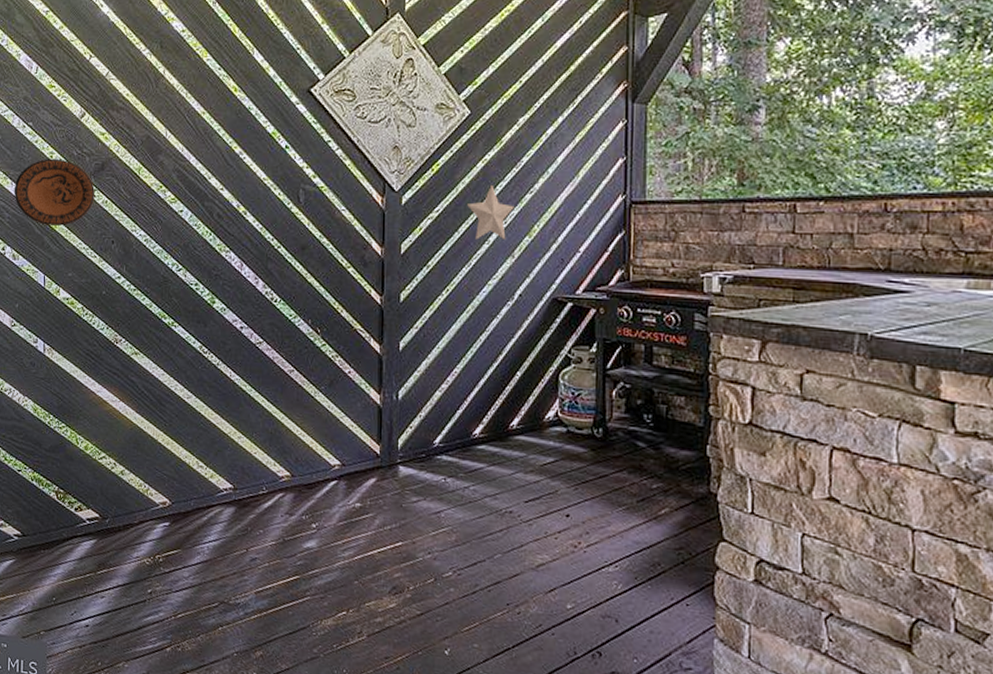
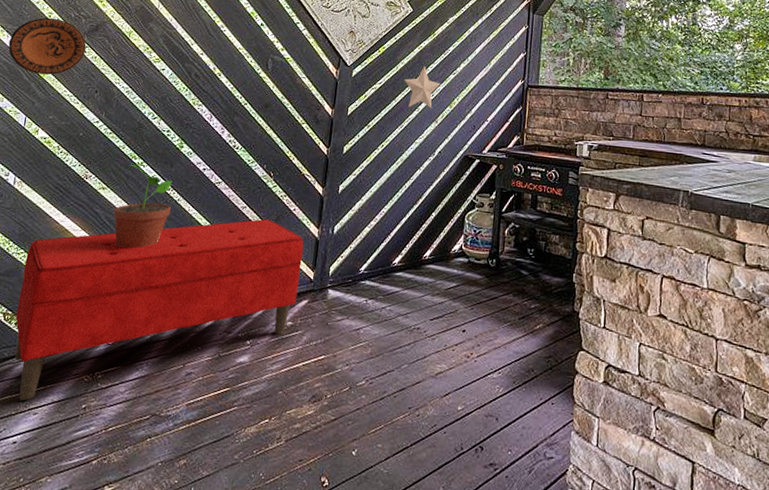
bench: none [68,383,365,583] -> present [15,218,304,401]
potted plant: none [151,324,211,420] -> present [113,164,173,248]

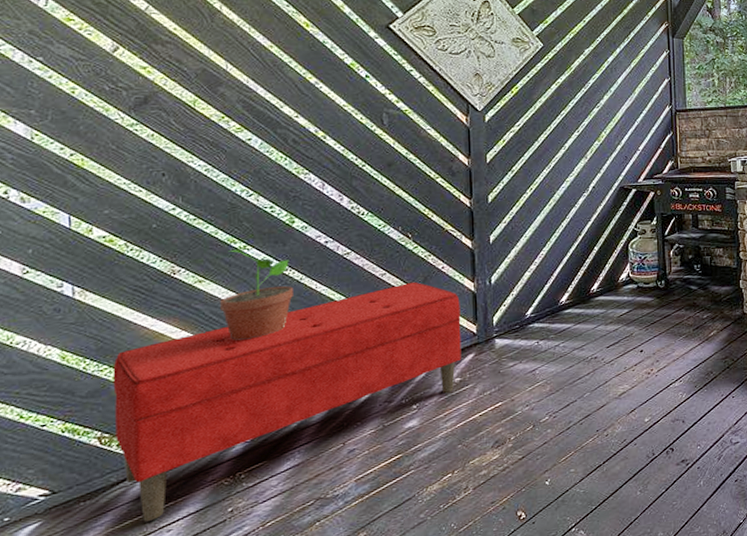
decorative plate: present [8,17,87,75] -> none [18,94,137,164]
decorative star: present [404,66,441,109] -> none [545,103,585,146]

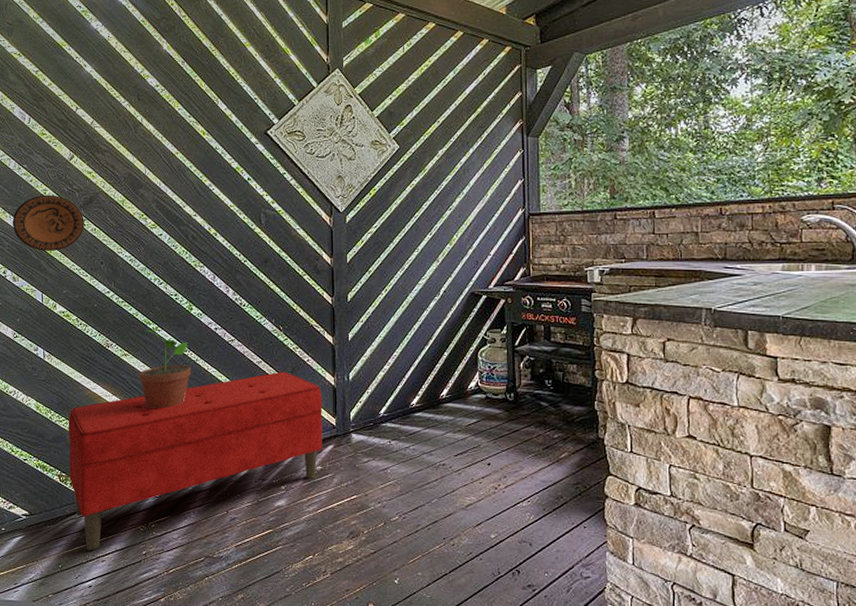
decorative plate: none [18,94,137,164] -> present [12,194,85,251]

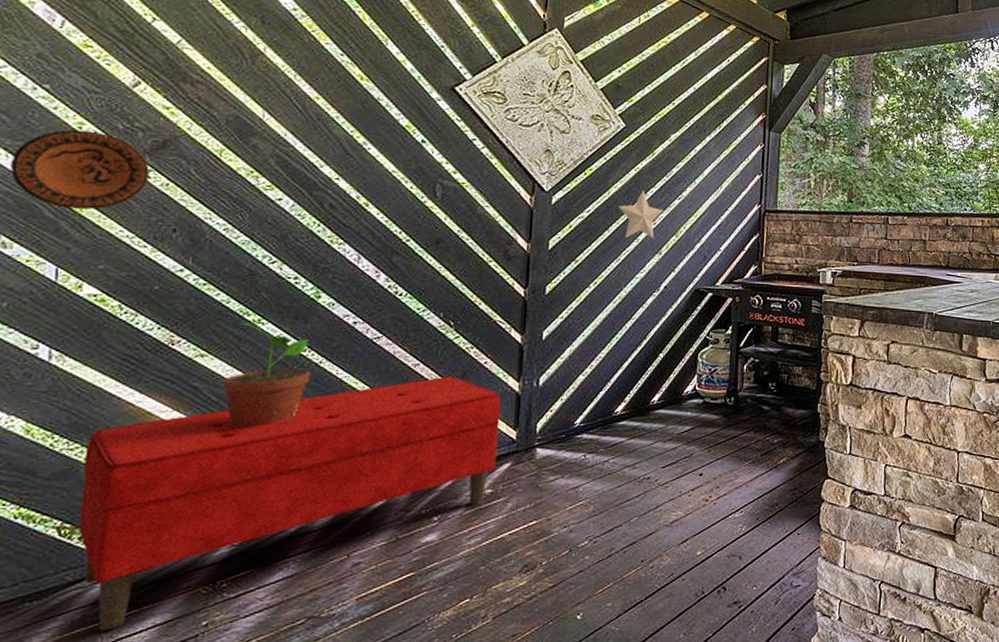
decorative star: none [400,205,437,249] -> present [618,191,663,239]

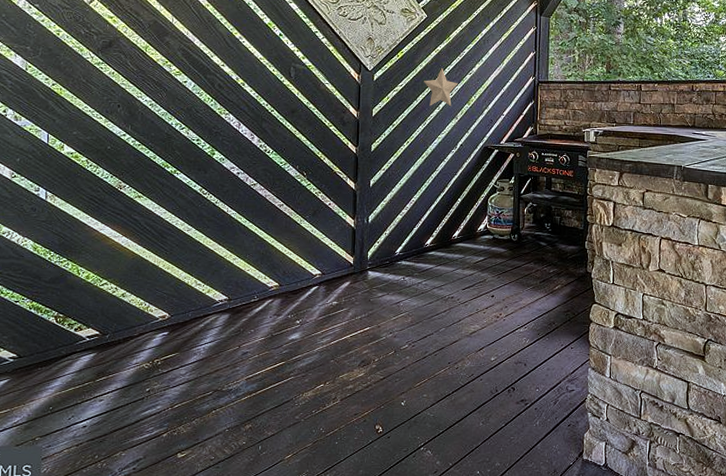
decorative plate: present [9,129,151,210] -> none [17,35,103,92]
bench: present [78,376,501,630] -> none [68,214,342,390]
potted plant: present [222,322,310,426] -> none [153,172,209,249]

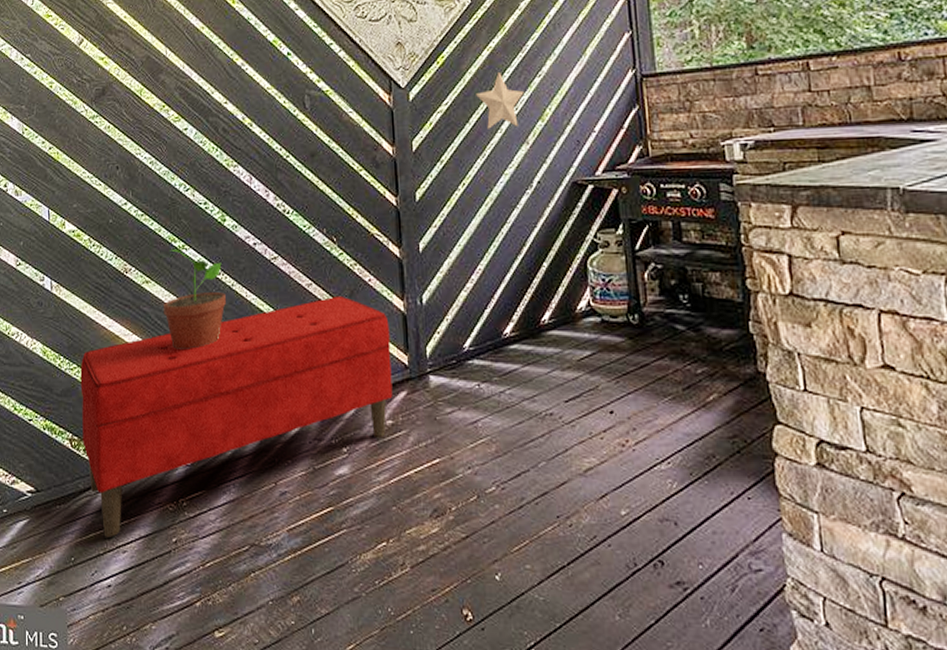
bench: none [68,214,342,390] -> present [80,295,393,537]
potted plant: none [153,172,209,249] -> present [164,248,226,349]

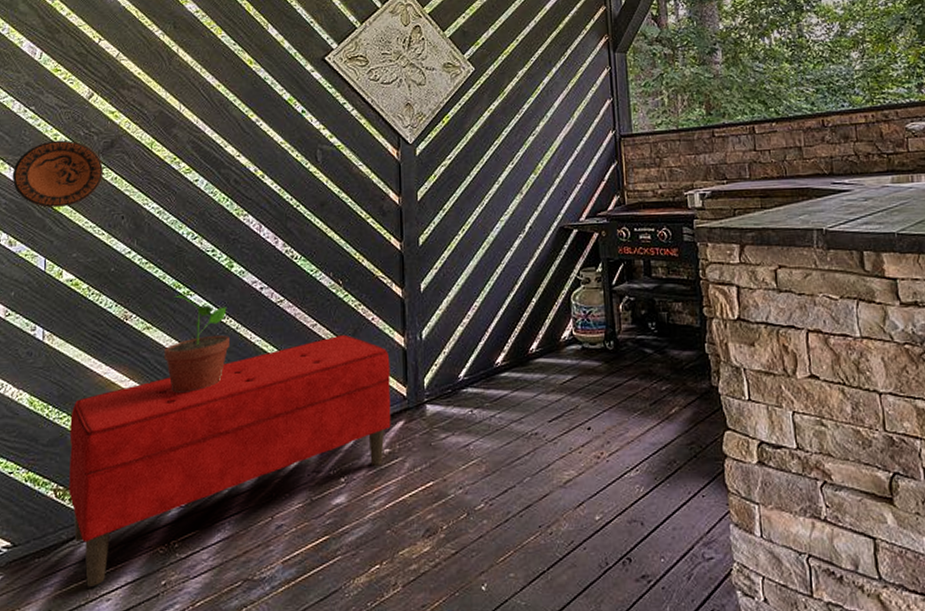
decorative plate: none [14,87,98,157] -> present [12,140,104,208]
decorative star: present [476,73,524,129] -> none [477,131,520,181]

